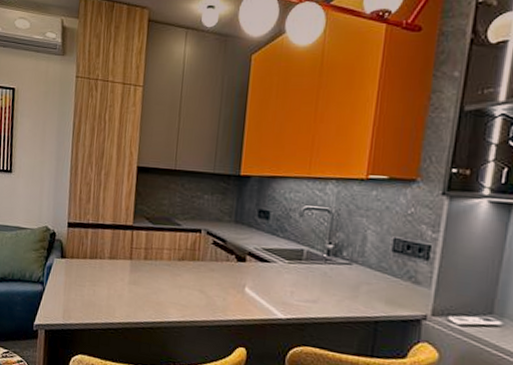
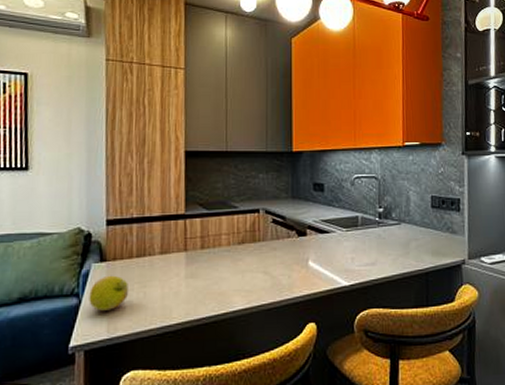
fruit: none [50,270,82,301] -> present [89,275,128,311]

